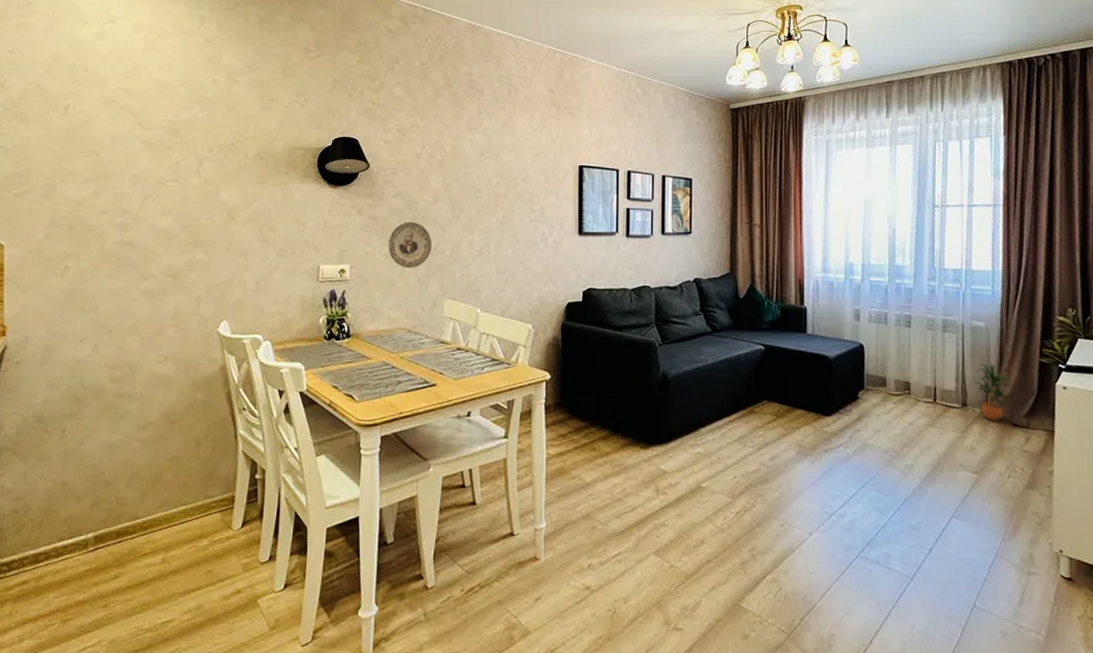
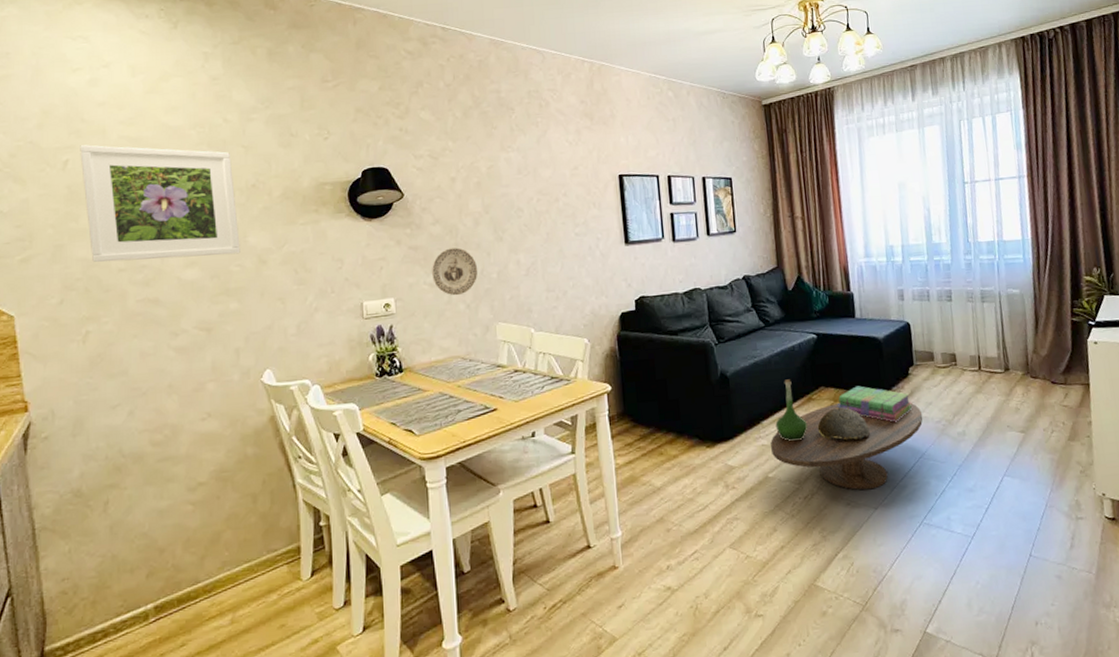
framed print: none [78,93,214,208] -> present [80,145,240,263]
coffee table: none [707,420,870,513] -> present [771,403,923,490]
vase: none [713,388,747,454] -> present [775,379,808,442]
decorative bowl: none [757,424,813,459] -> present [817,407,871,440]
stack of books: none [779,404,859,446] -> present [837,385,912,422]
potted plant: present [975,362,1015,420] -> none [1015,327,1051,381]

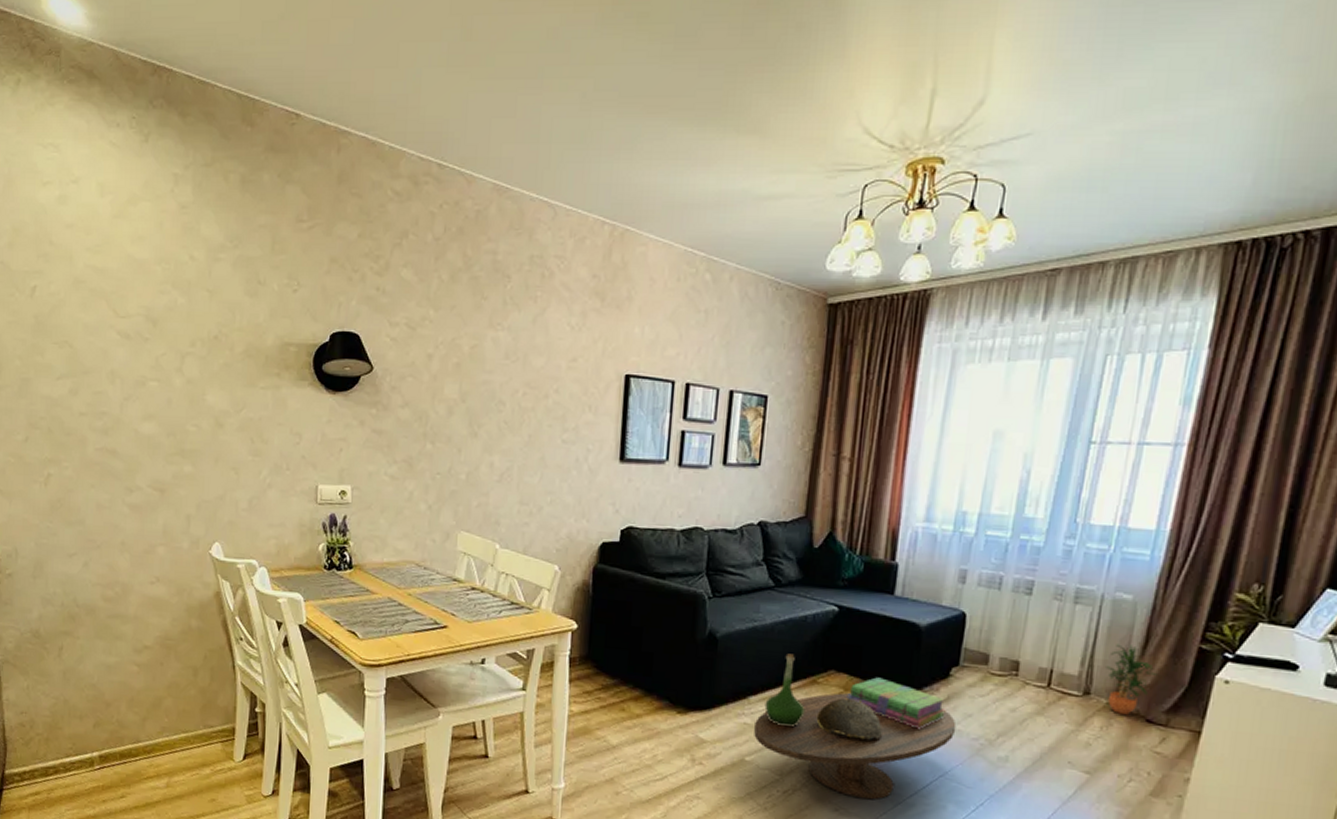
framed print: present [80,145,240,263] -> none [47,271,198,413]
decorative plate: present [432,247,478,296] -> none [394,437,446,494]
potted plant: none [1015,327,1051,381] -> present [1106,643,1159,715]

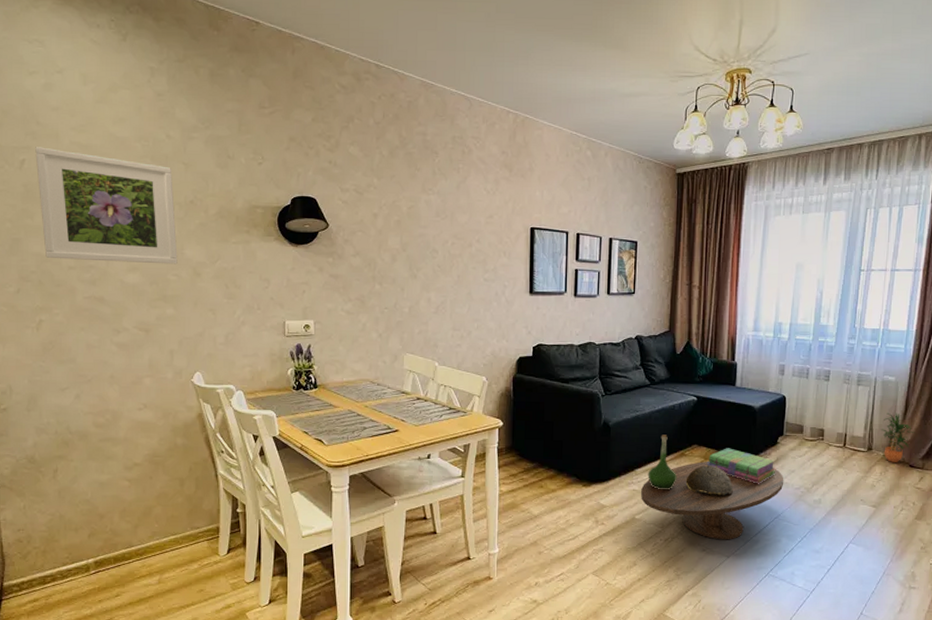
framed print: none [47,271,198,413] -> present [35,147,178,265]

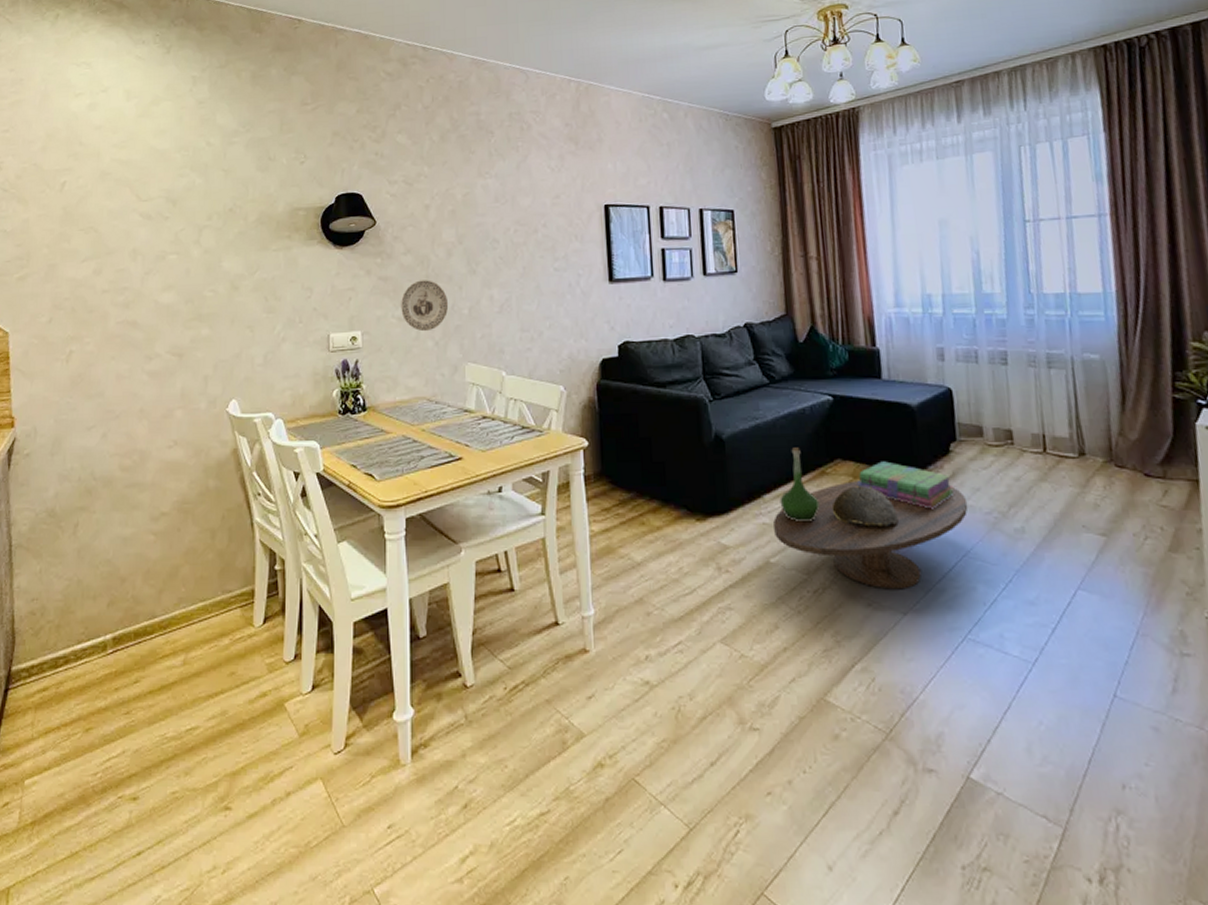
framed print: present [35,147,178,265] -> none [76,167,215,283]
decorative plate: none [350,280,392,325] -> present [401,280,449,332]
potted plant: present [881,412,915,462] -> none [1093,402,1144,471]

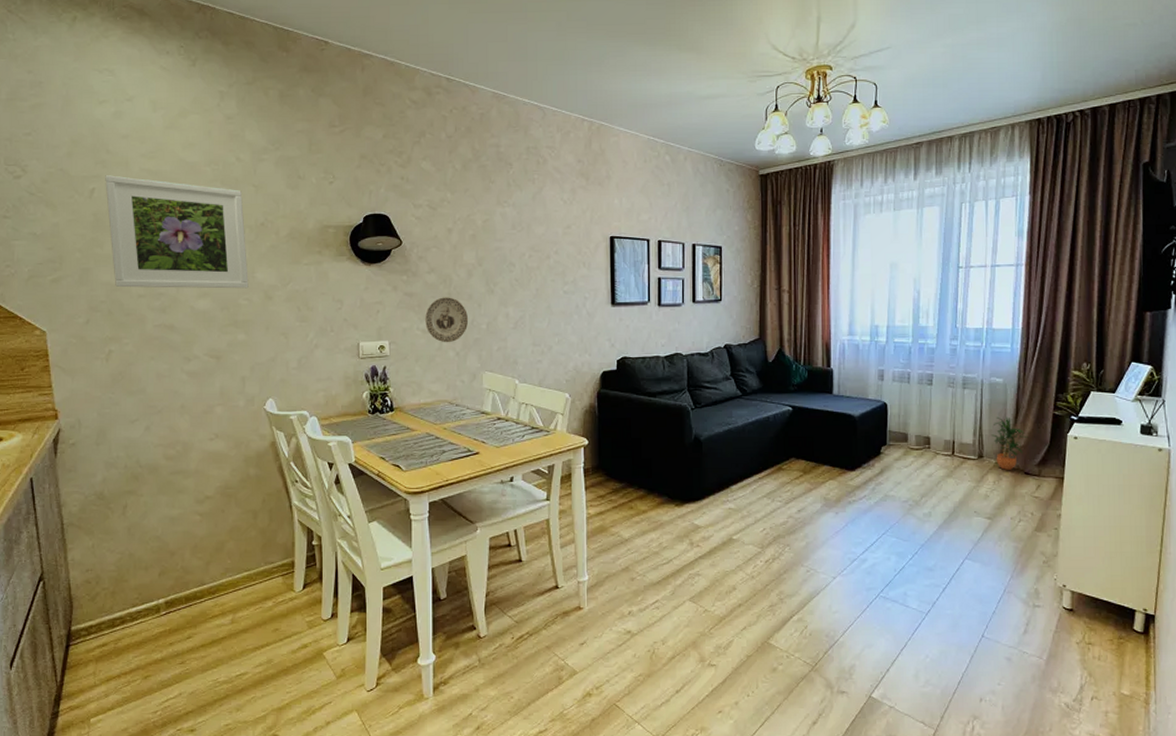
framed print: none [76,167,215,283] -> present [105,175,249,289]
coffee table: present [773,481,968,590] -> none [738,476,890,560]
vase: present [780,447,820,523] -> none [744,448,776,508]
decorative bowl: present [831,486,900,527] -> none [784,479,837,511]
stack of books: present [857,461,954,509] -> none [806,460,881,498]
potted plant: none [1093,402,1144,471] -> present [991,416,1029,470]

